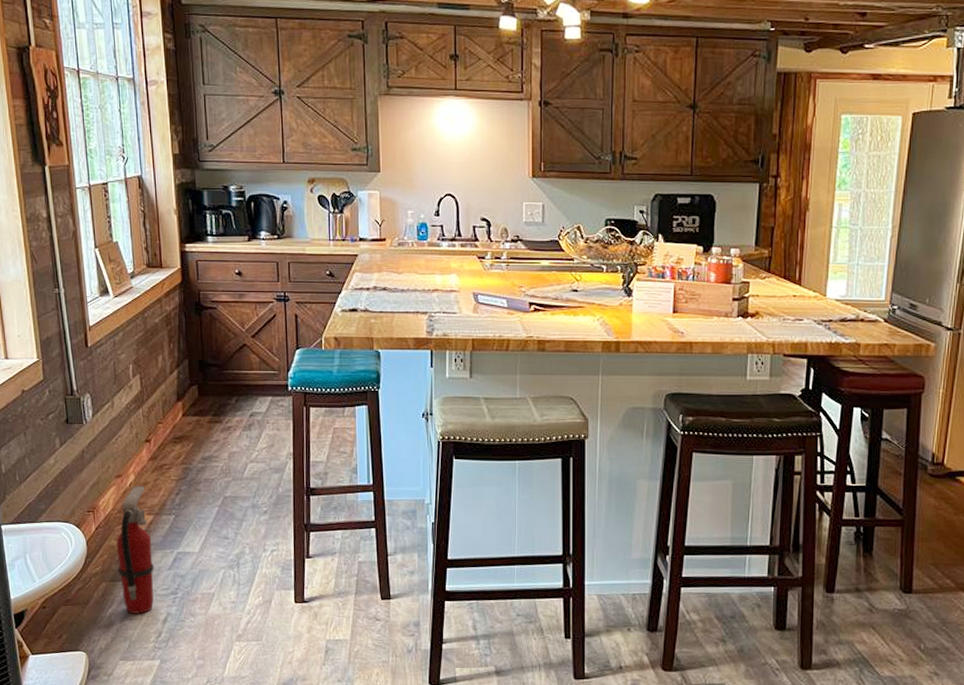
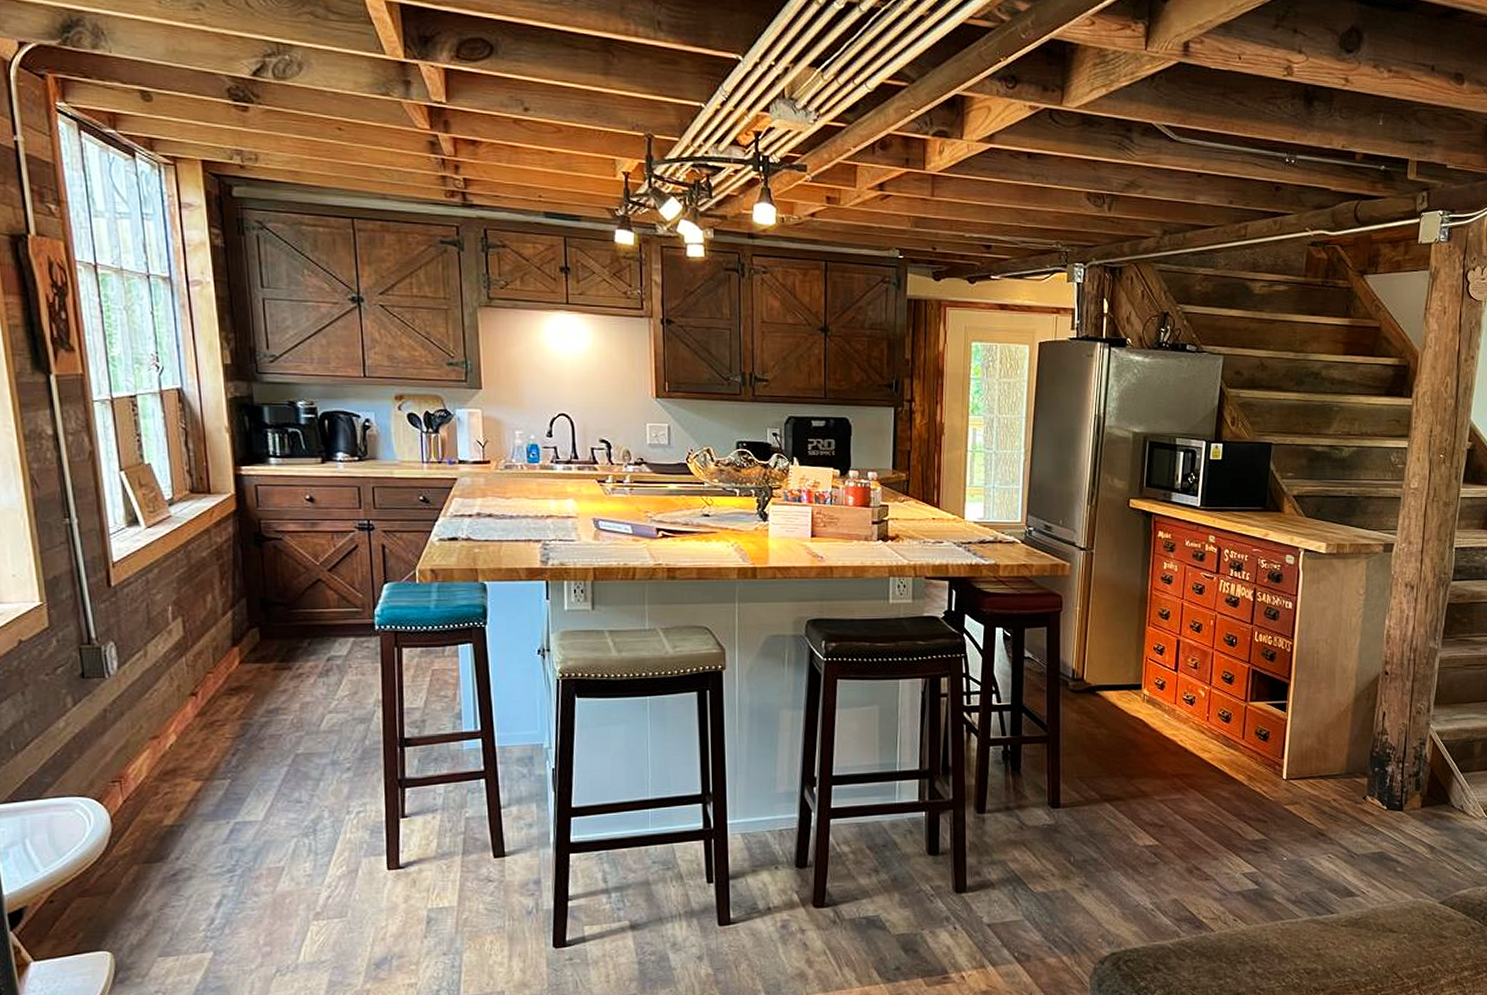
fire extinguisher: present [116,485,154,614] -> none [151,747,204,900]

